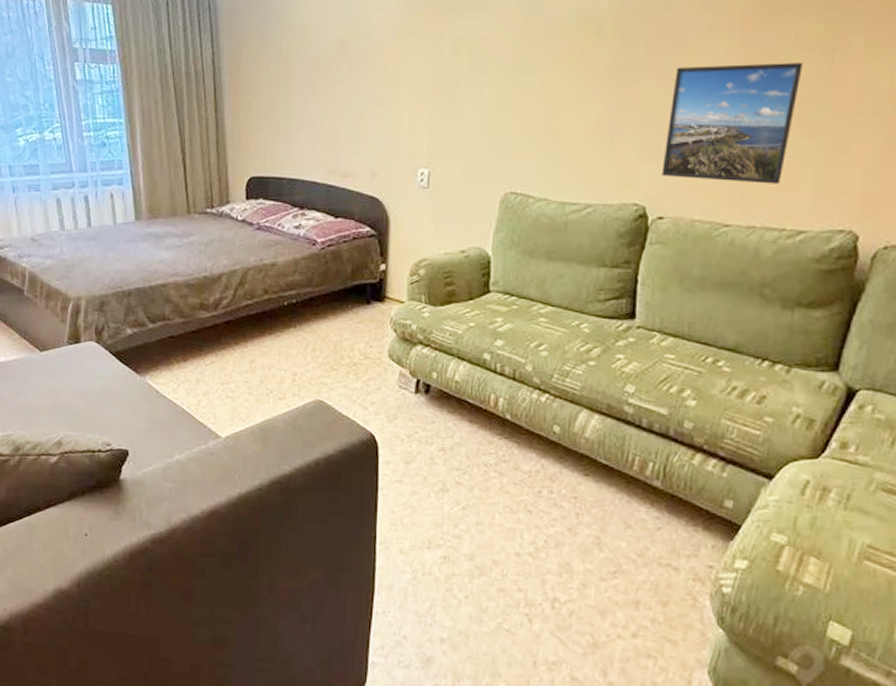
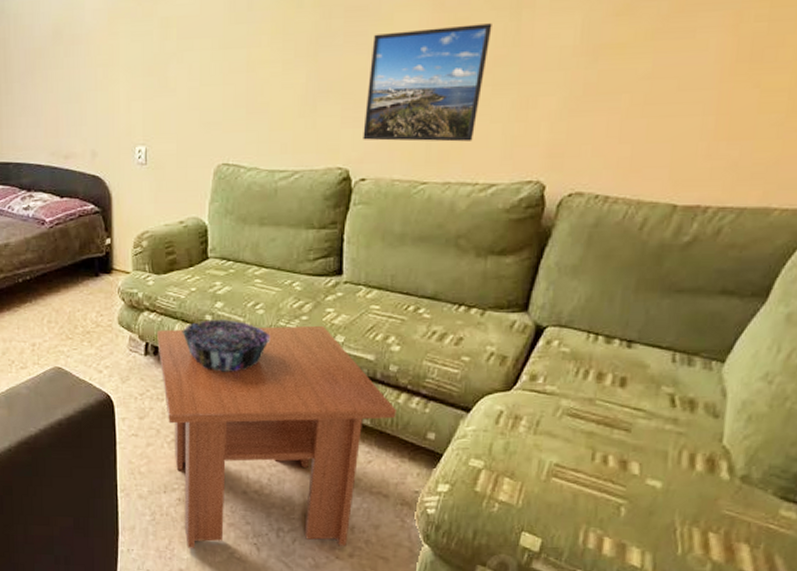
coffee table: none [429,366,691,624] -> present [157,325,396,548]
decorative bowl: none [457,358,554,418] -> present [182,319,271,372]

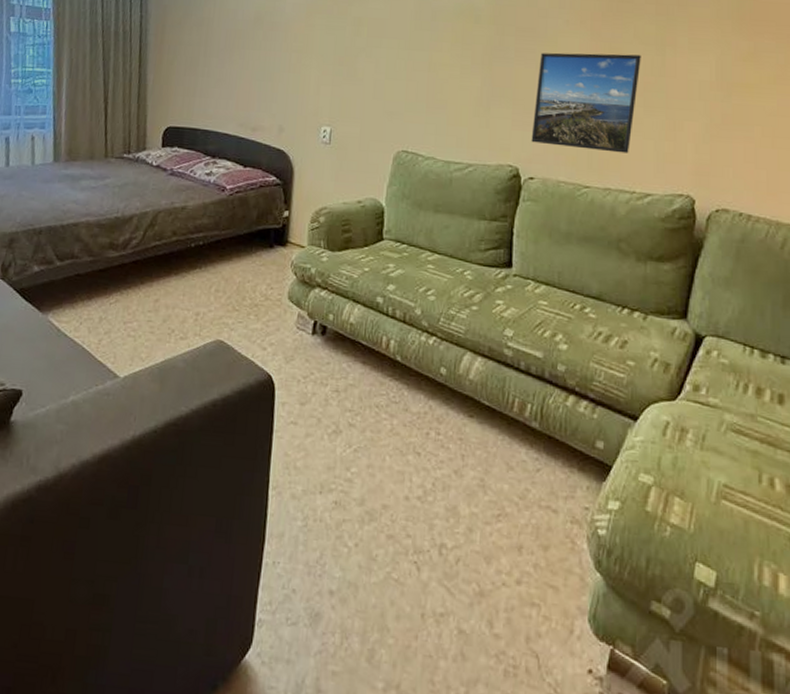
coffee table: present [157,325,396,548] -> none [326,309,565,570]
decorative bowl: present [182,319,271,372] -> none [352,302,441,360]

